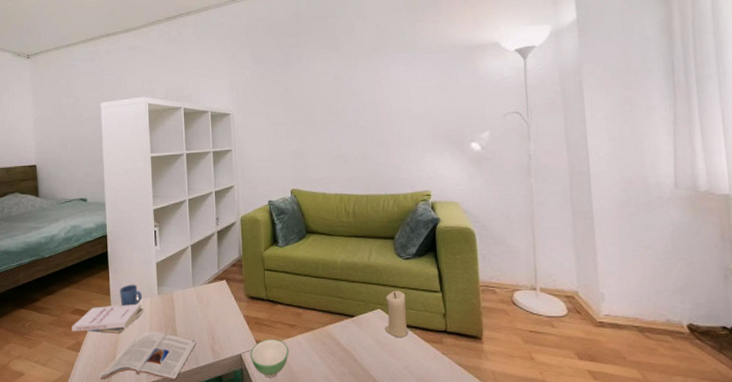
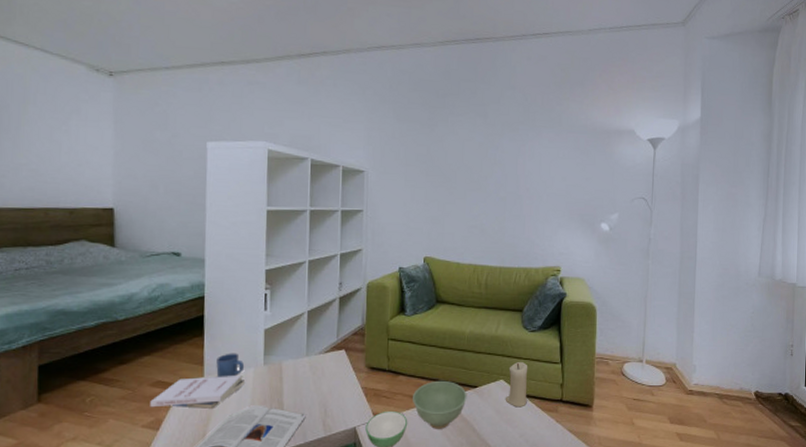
bowl: none [291,309,345,358] -> present [412,380,467,429]

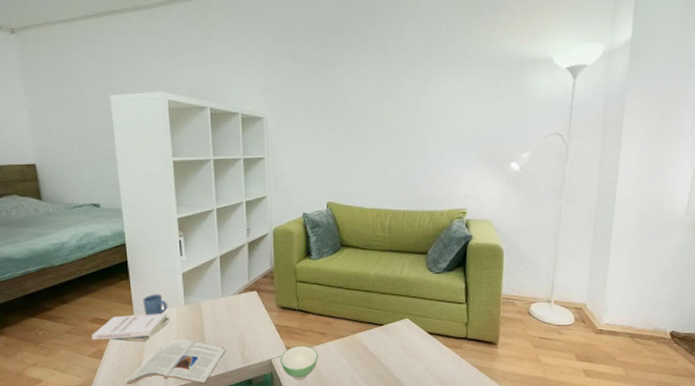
bowl: present [412,380,467,429] -> none [321,319,374,362]
candle: present [505,361,528,408] -> none [410,301,433,344]

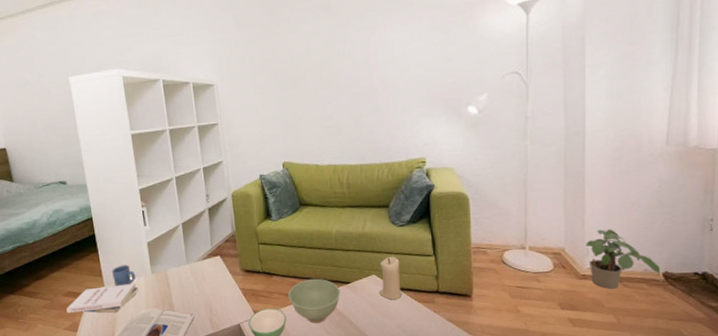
bowl: none [321,319,374,362] -> present [287,278,341,323]
candle: none [410,301,433,344] -> present [378,256,402,300]
potted plant: none [605,289,669,344] -> present [586,229,661,289]

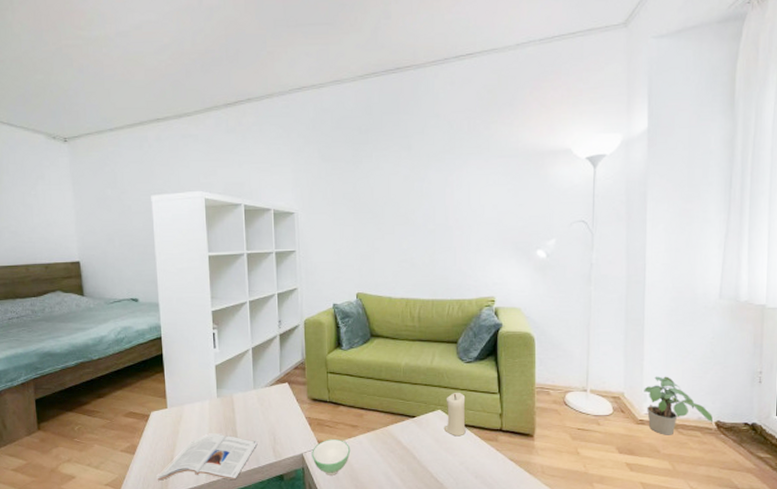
books: present [66,283,139,314] -> none [125,406,203,436]
mug: present [112,264,136,286] -> none [176,387,201,408]
bowl: present [287,278,341,323] -> none [353,410,406,456]

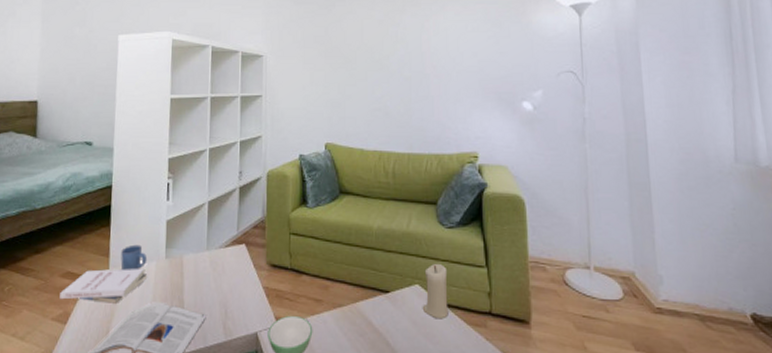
books: none [125,406,203,436] -> present [59,268,148,303]
mug: none [176,387,201,408] -> present [120,244,148,270]
potted plant: present [644,376,714,435] -> none [658,253,749,330]

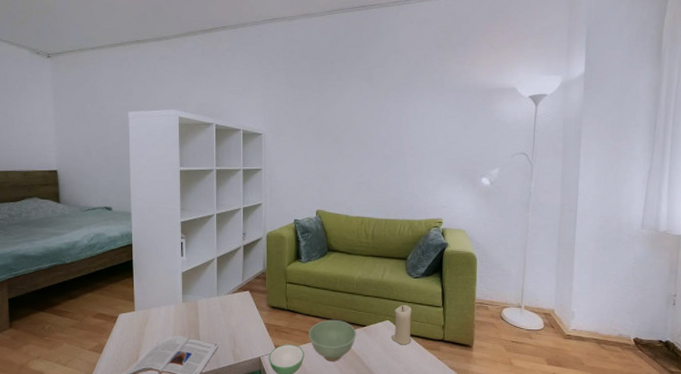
books: present [59,268,148,303] -> none [94,310,168,337]
mug: present [120,244,148,270] -> none [144,291,167,312]
bowl: none [316,282,378,341] -> present [308,319,357,361]

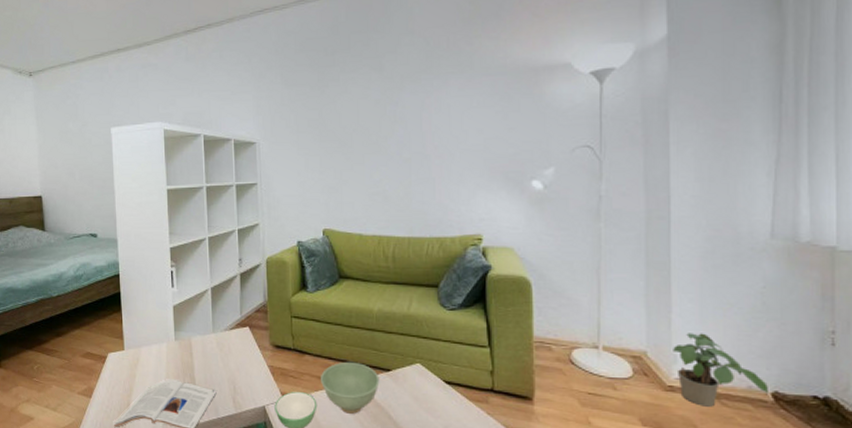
candle: present [391,304,412,345] -> none [423,343,450,396]
potted plant: none [572,296,632,350] -> present [673,333,770,407]

